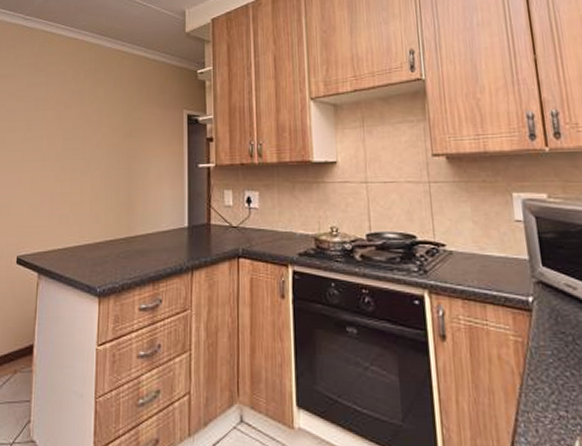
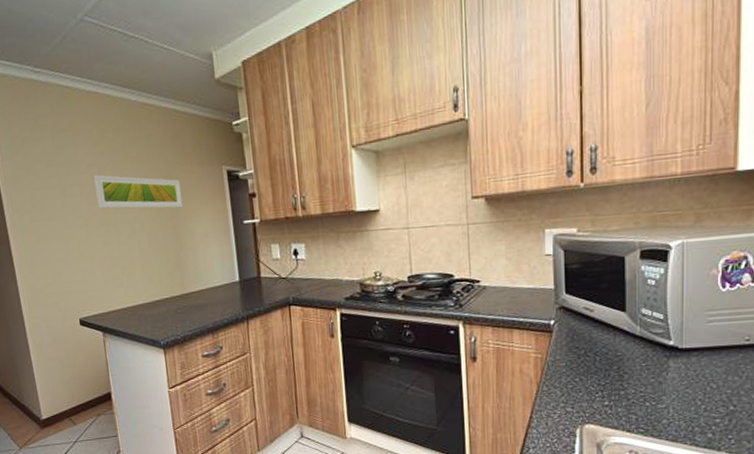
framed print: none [57,111,141,148] -> present [93,174,183,209]

